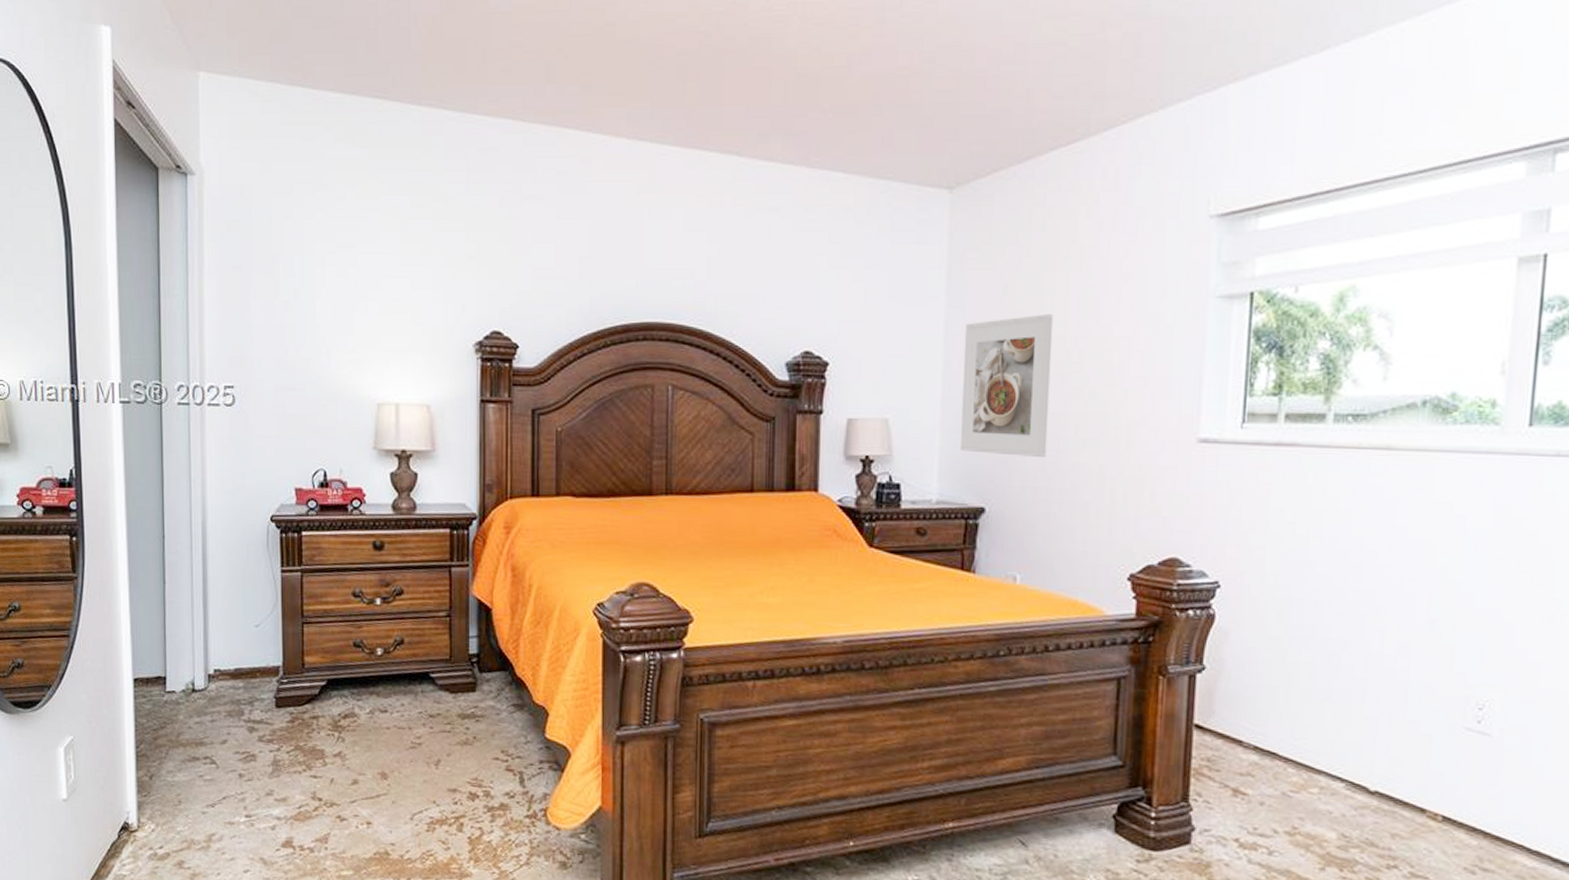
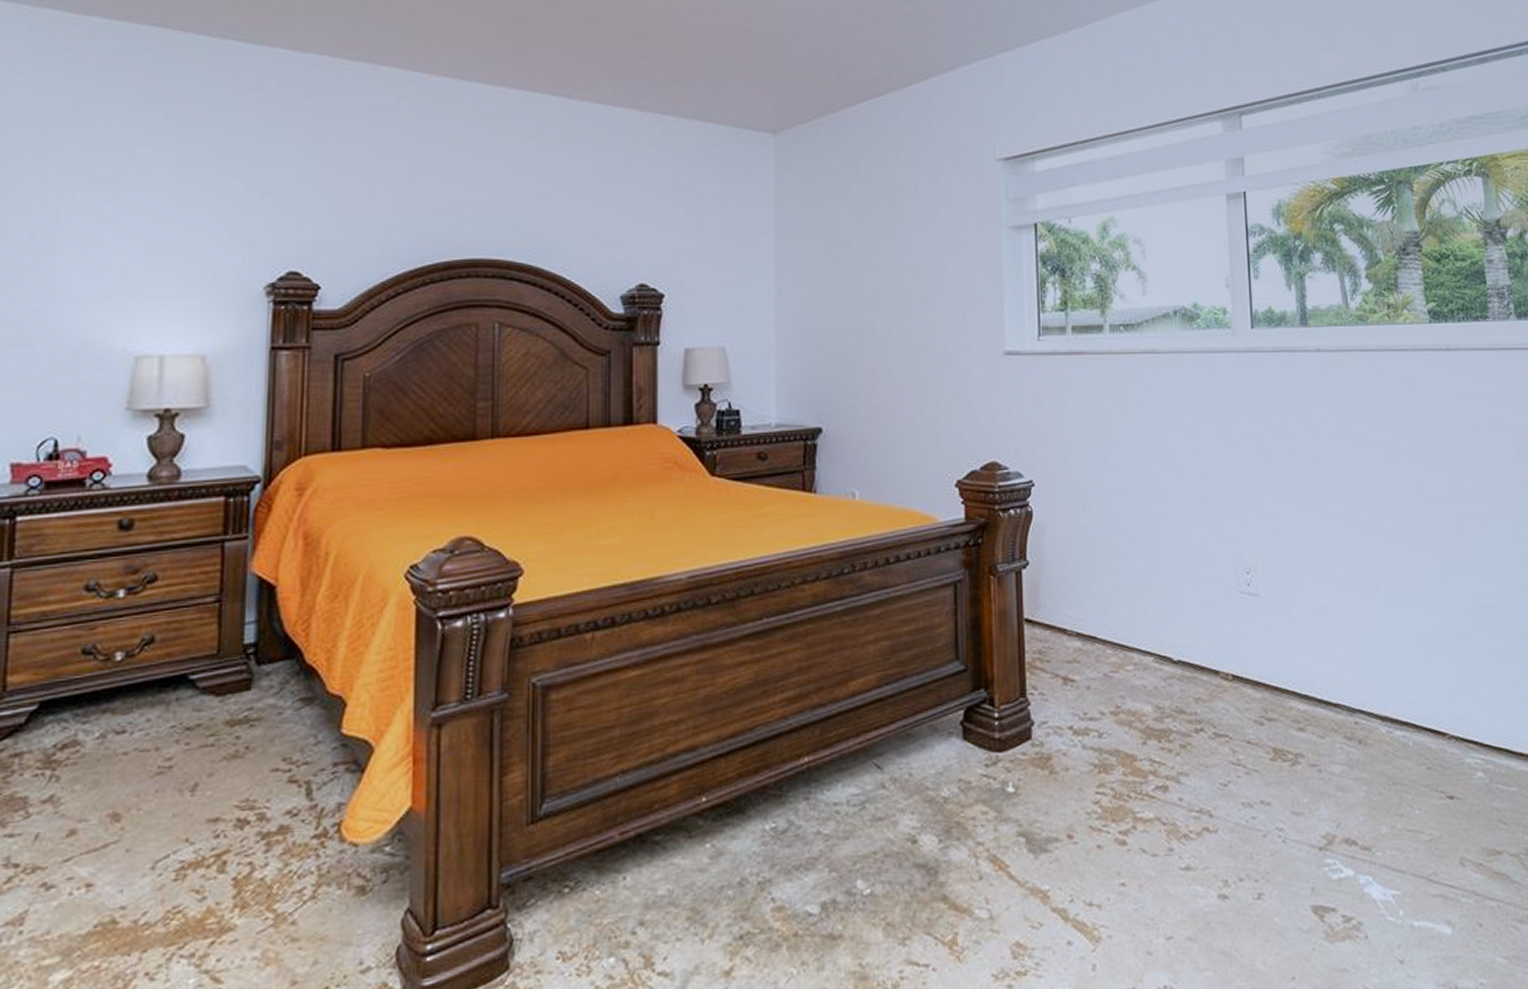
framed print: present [961,314,1054,458] -> none [795,245,875,377]

